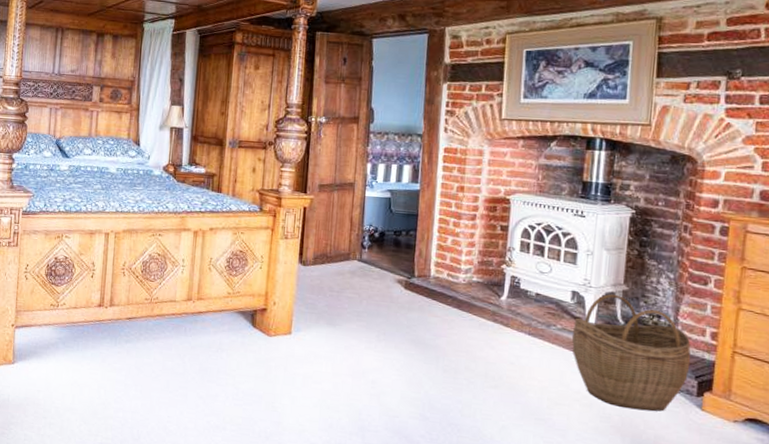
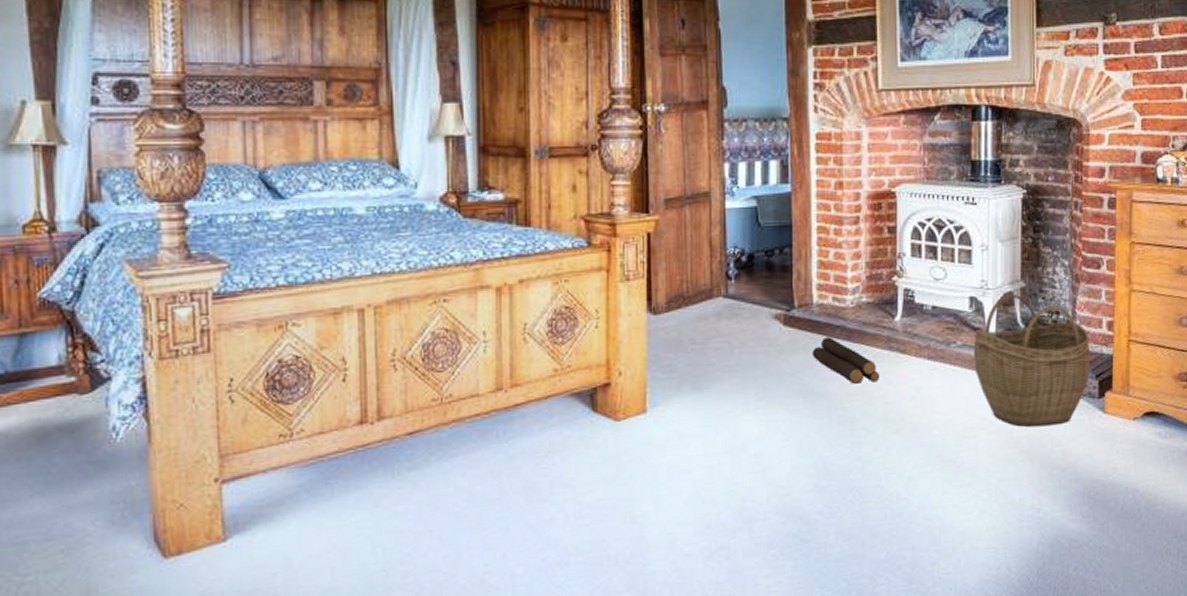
log: none [426,303,484,345] -> present [812,337,880,384]

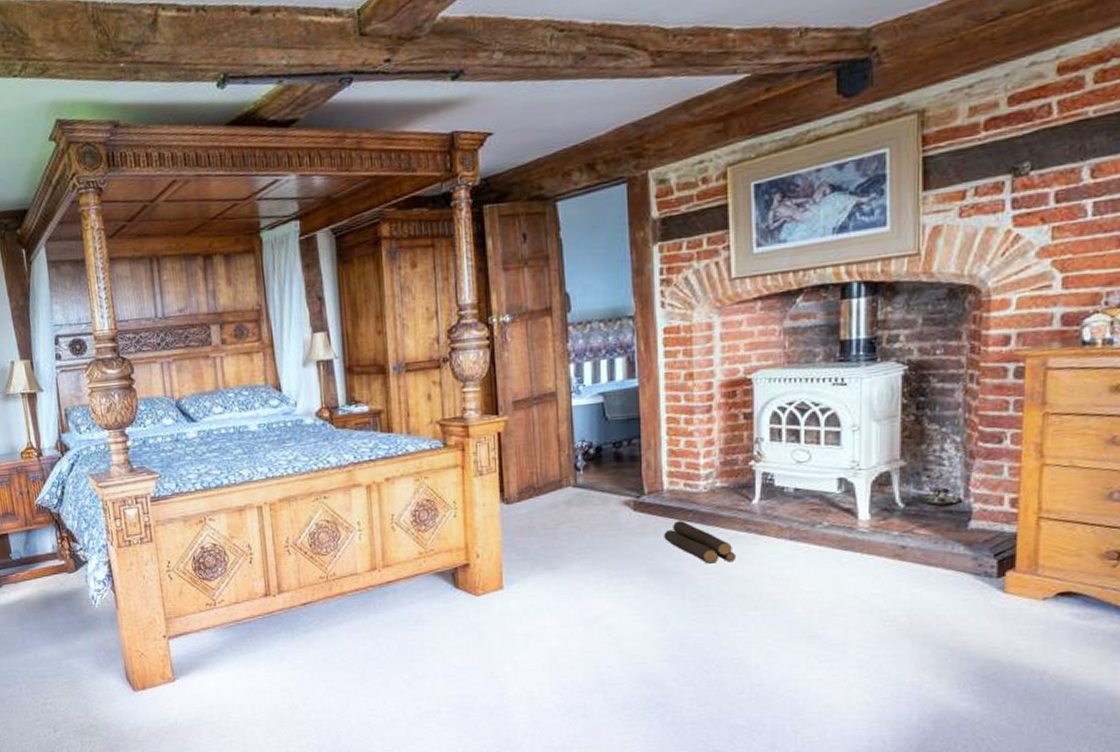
woven basket: present [974,294,1091,427] -> none [843,474,988,606]

